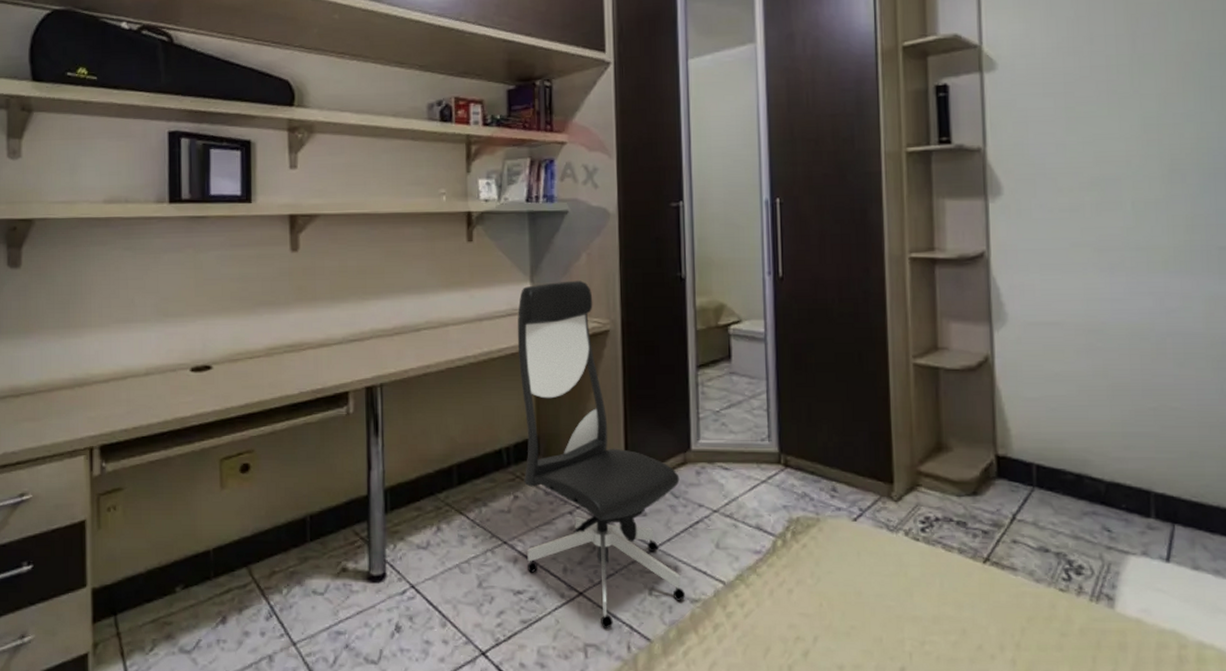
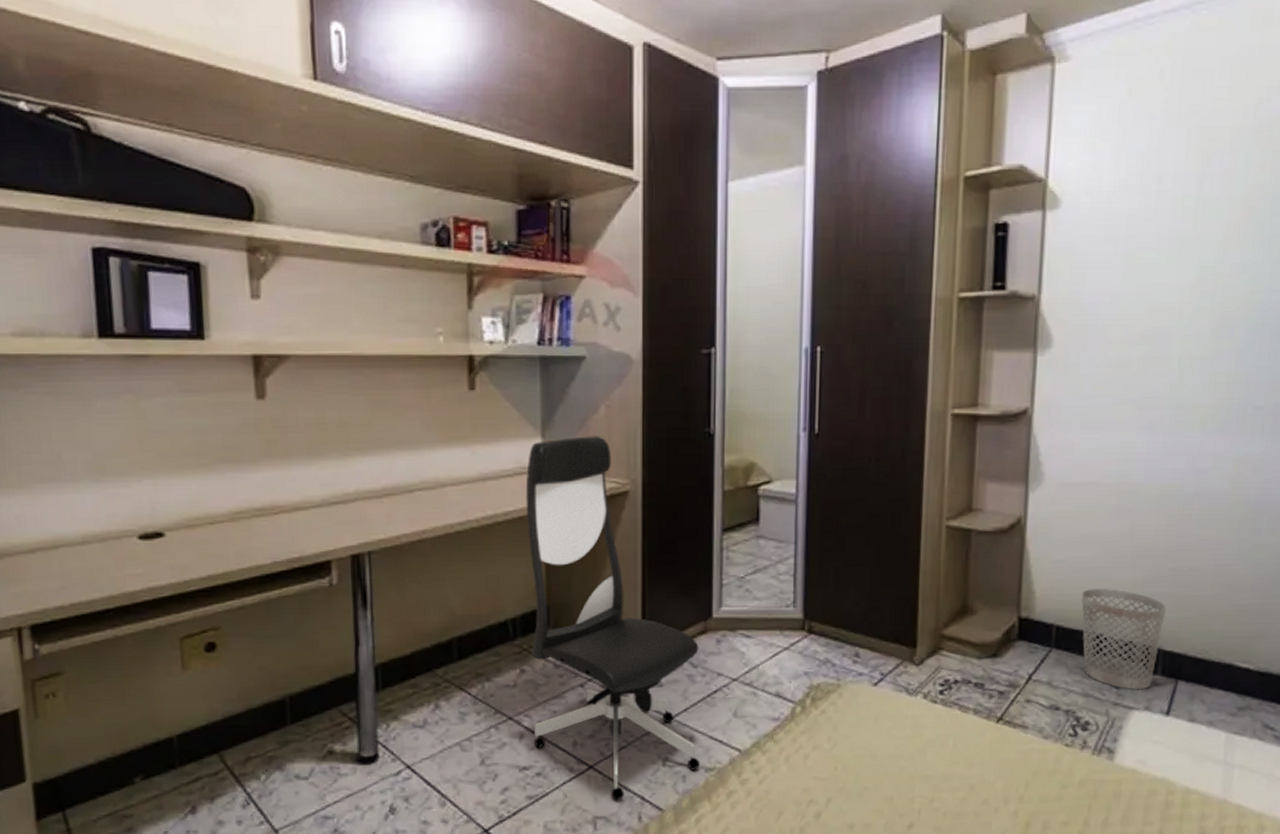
wastebasket: none [1059,428,1152,534] -> present [1081,589,1167,690]

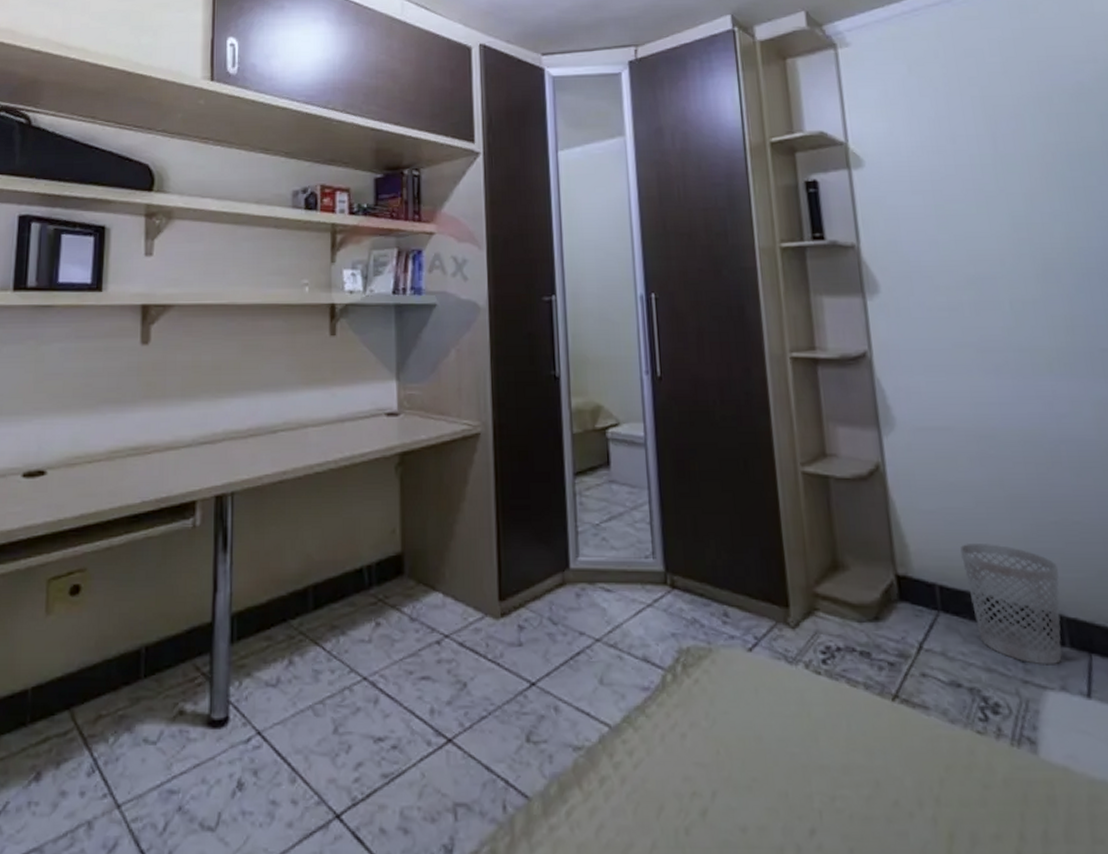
office chair: present [525,436,701,802] -> none [381,378,568,785]

